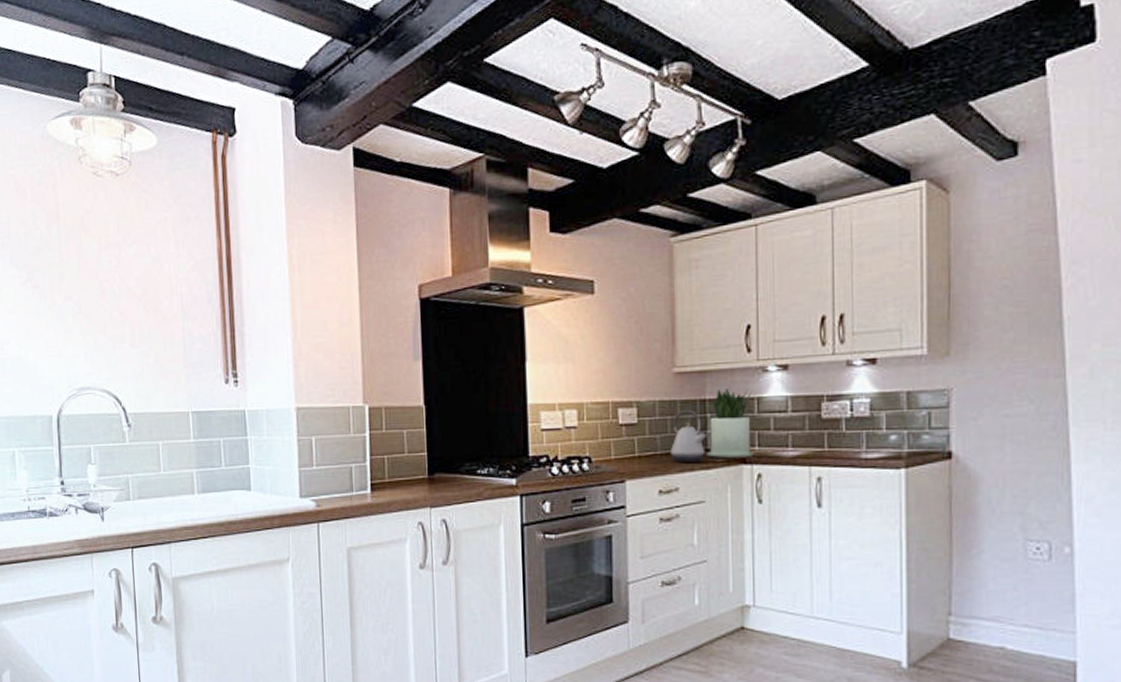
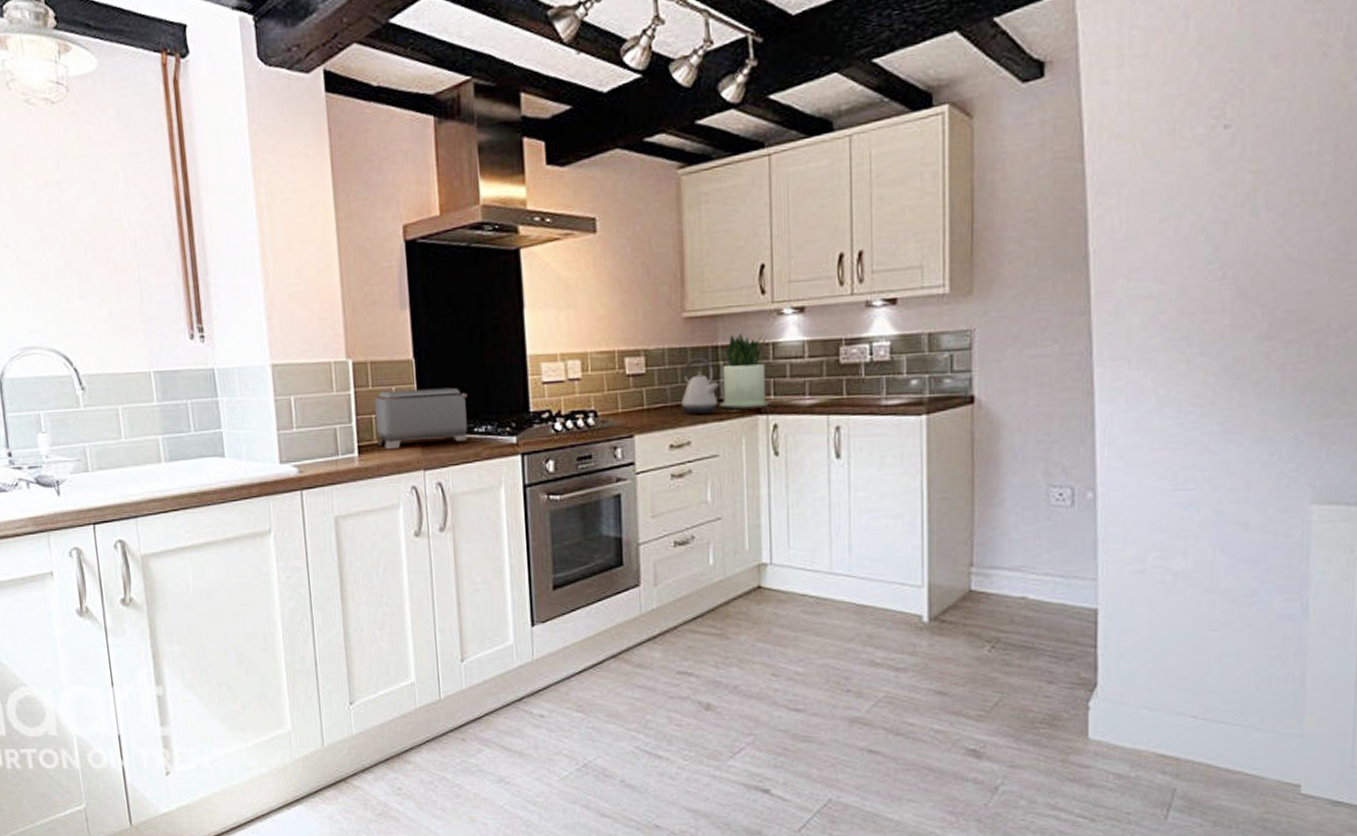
toaster: none [387,432,473,488] -> present [375,387,468,450]

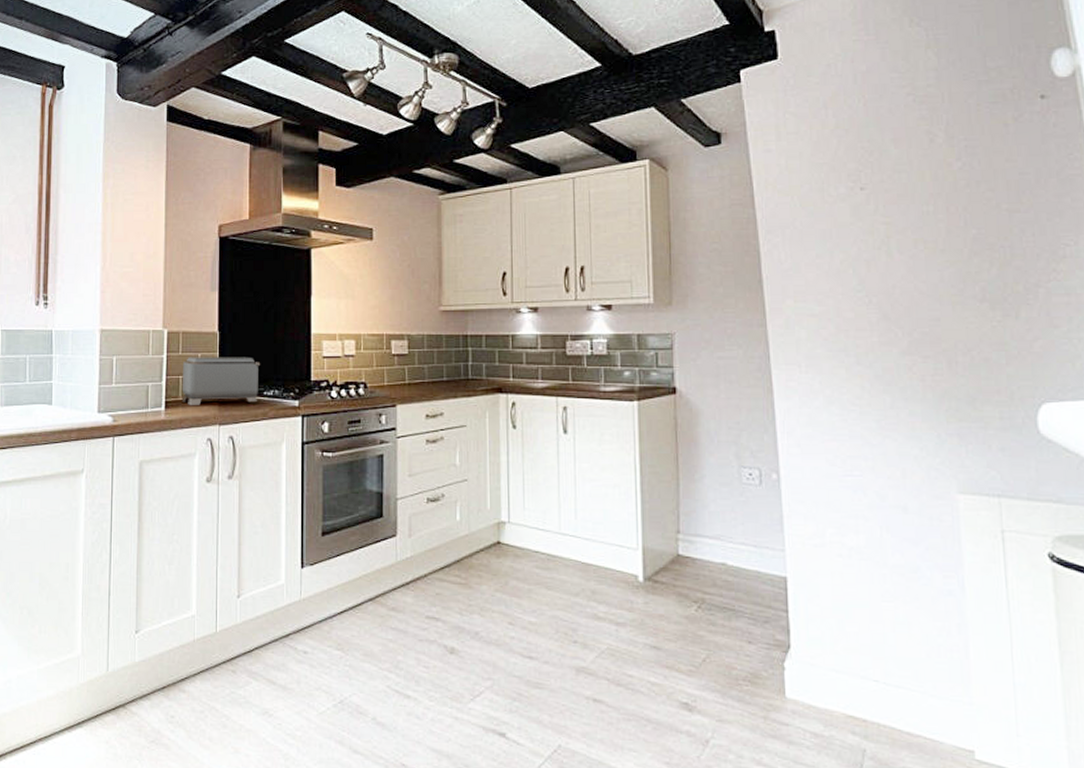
kettle: present [680,357,719,416] -> none [436,344,468,391]
planter: present [718,334,770,410] -> none [467,326,510,389]

